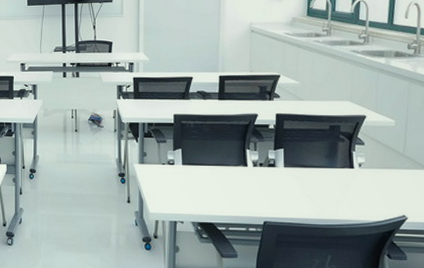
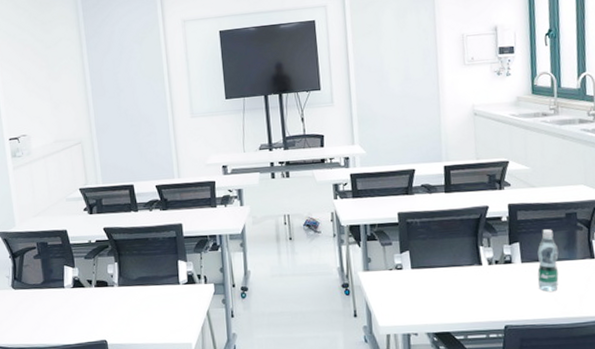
bottle: none [297,139,320,194] -> present [537,229,559,292]

